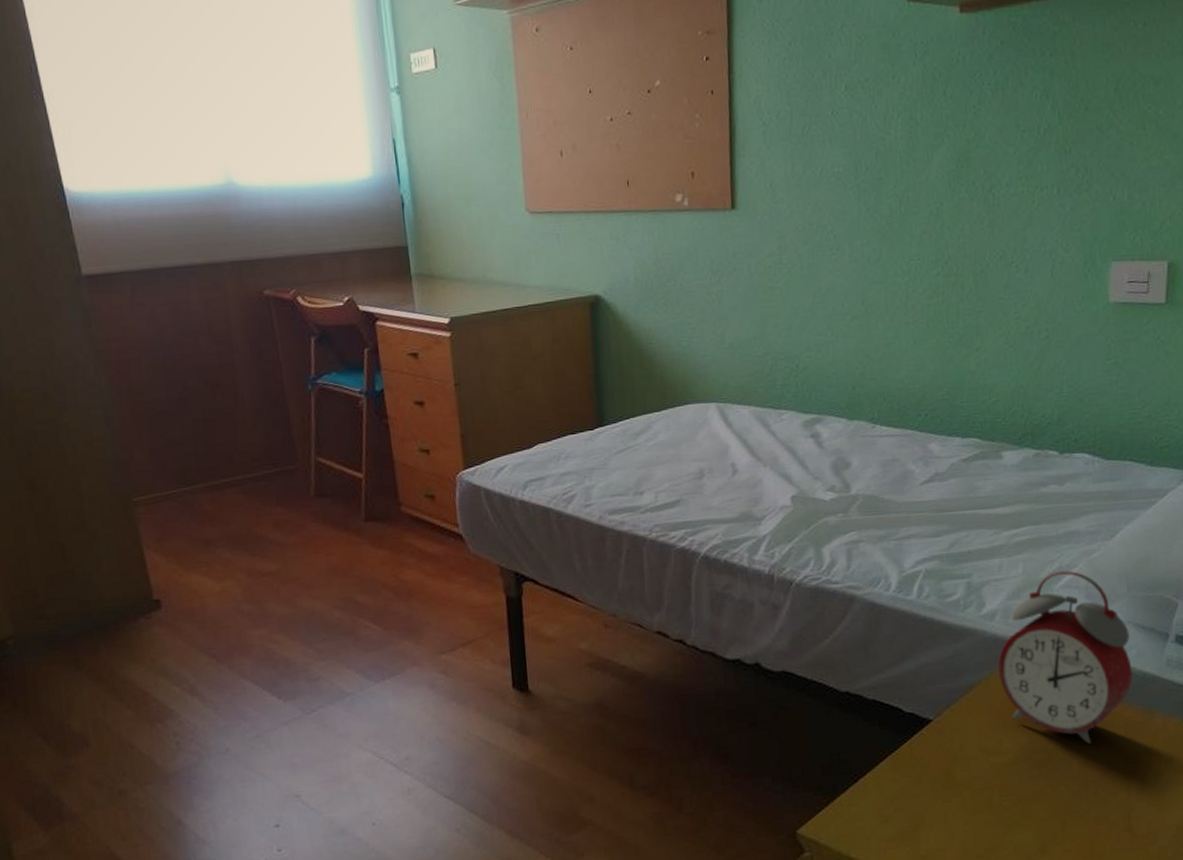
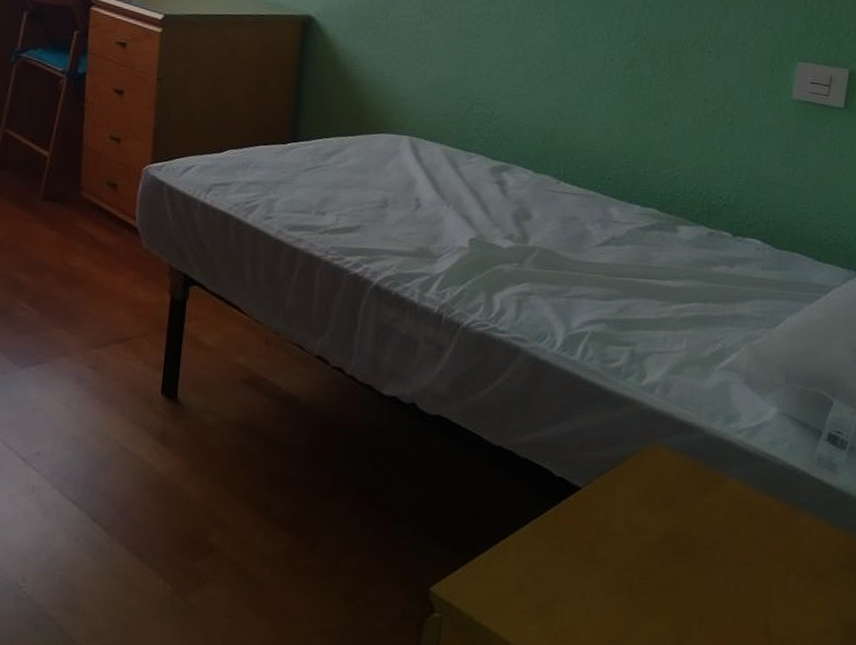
alarm clock: present [998,570,1133,744] -> none [652,352,784,535]

